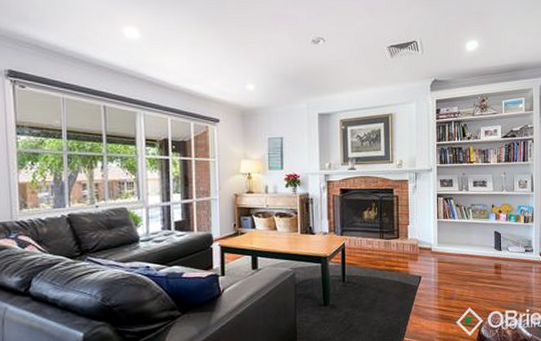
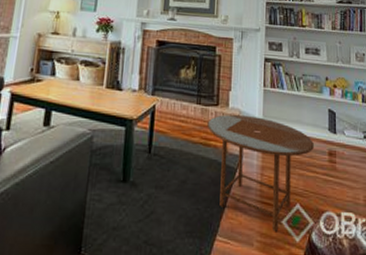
side table: none [390,243,482,330] -> present [207,114,314,232]

